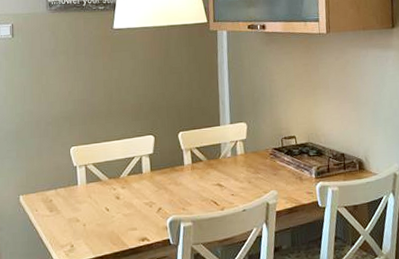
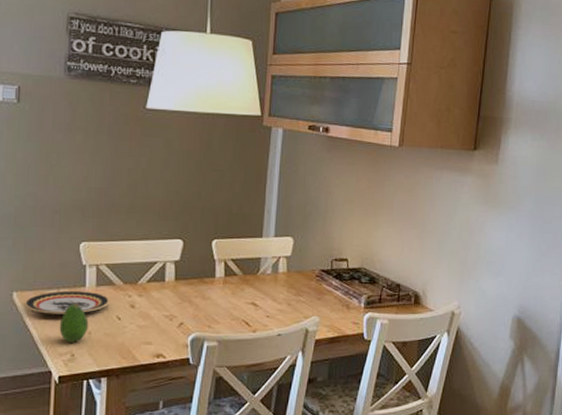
plate: none [29,189,99,212] -> present [24,290,111,314]
fruit: none [59,200,83,235] -> present [59,304,89,342]

